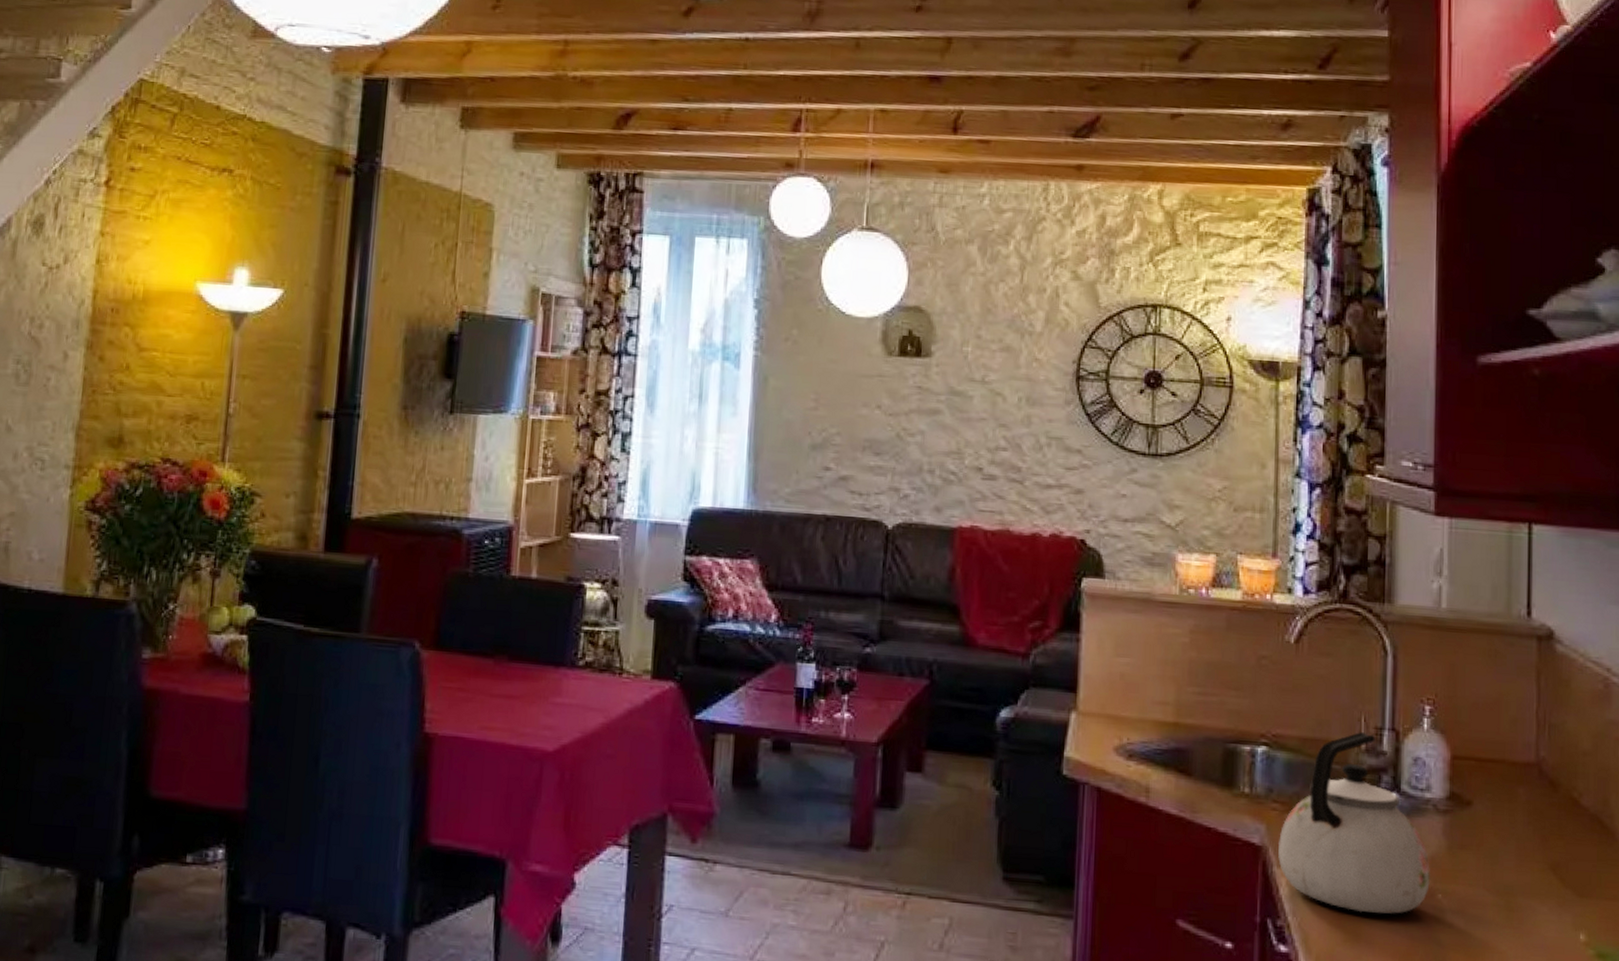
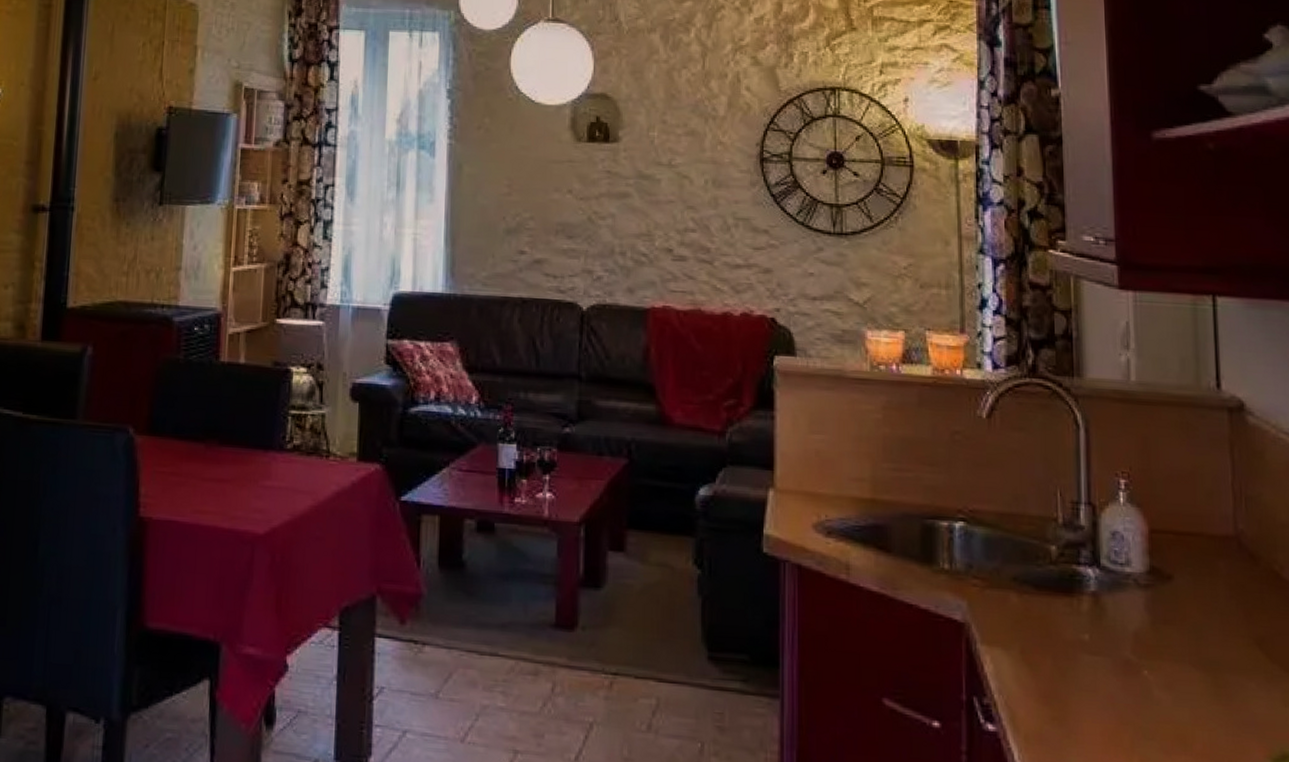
kettle: present [1278,732,1431,914] -> none [981,506,1136,692]

